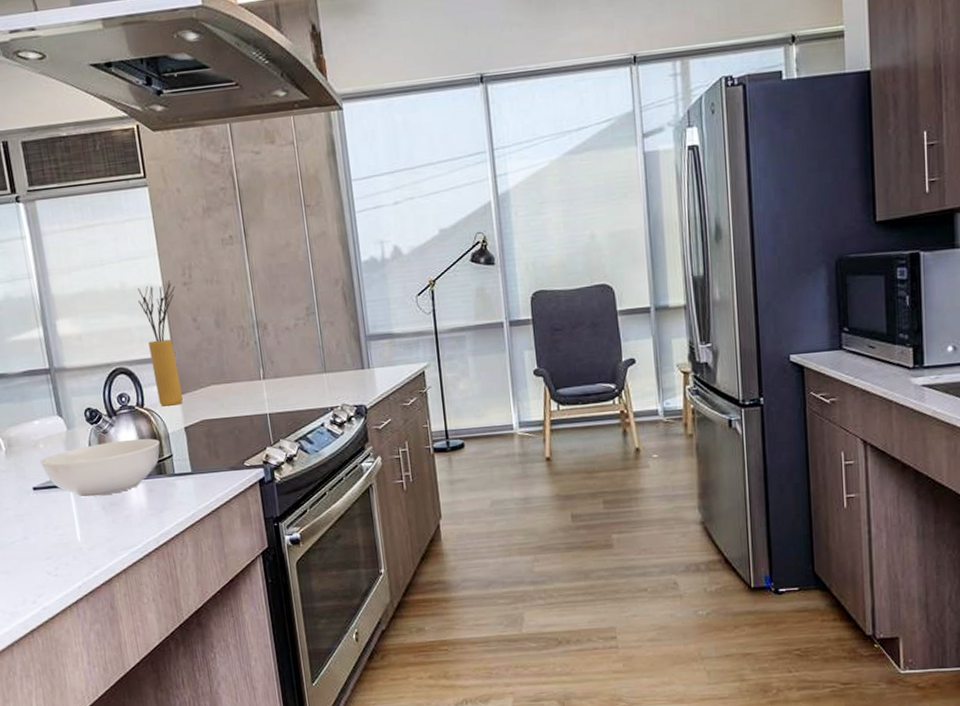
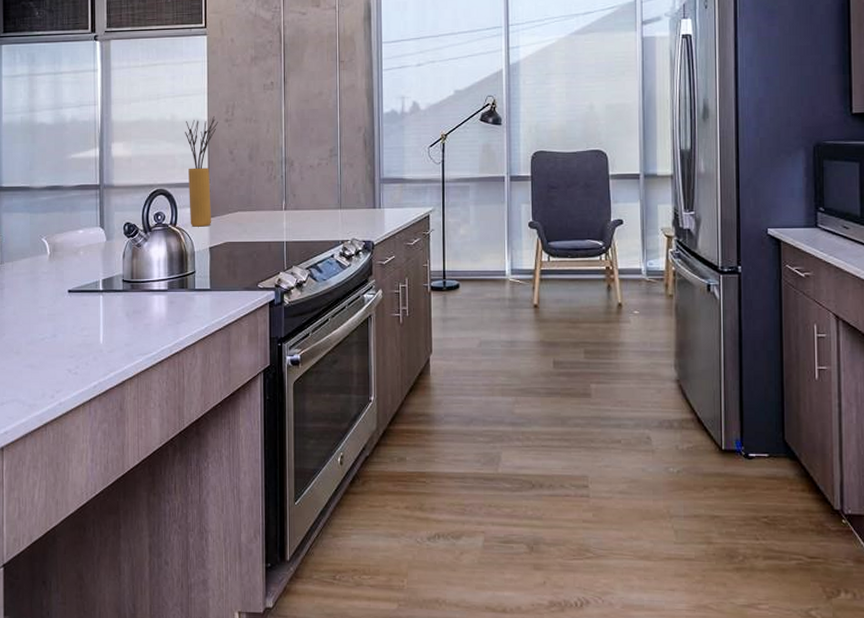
bowl: present [40,438,160,498] -> none [78,254,186,303]

